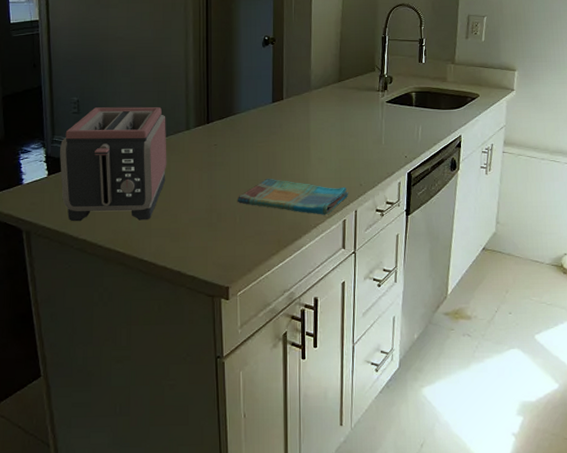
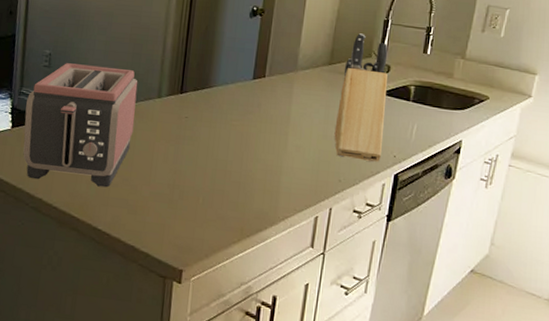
dish towel: present [237,178,349,215] -> none [202,160,326,209]
knife block: none [350,51,394,165] -> present [334,33,388,163]

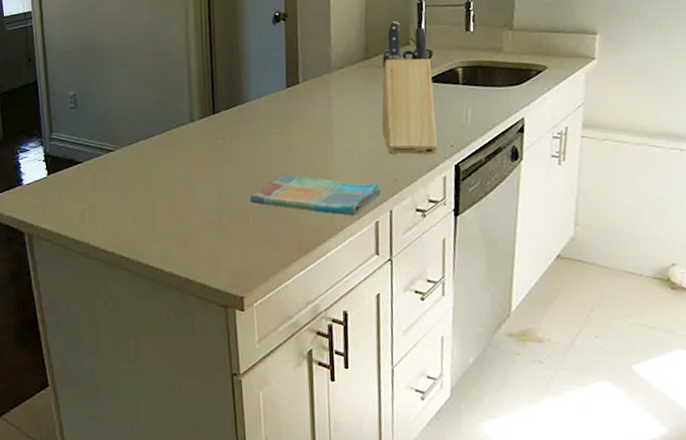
toaster: present [23,63,138,188] -> none [58,98,171,224]
dish towel: none [202,160,326,209] -> present [249,174,382,216]

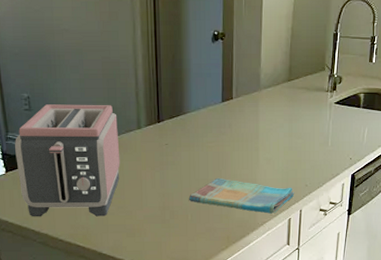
toaster: none [58,98,171,224] -> present [15,104,120,217]
knife block: present [381,21,437,156] -> none [298,48,340,166]

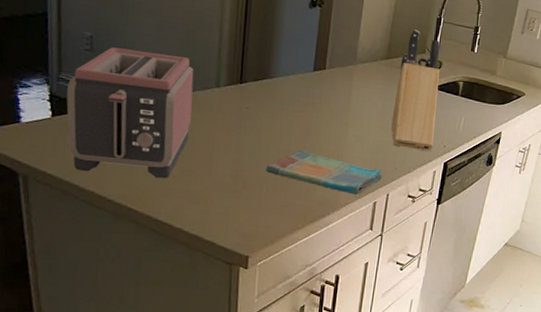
knife block: none [298,48,340,166] -> present [391,29,440,152]

